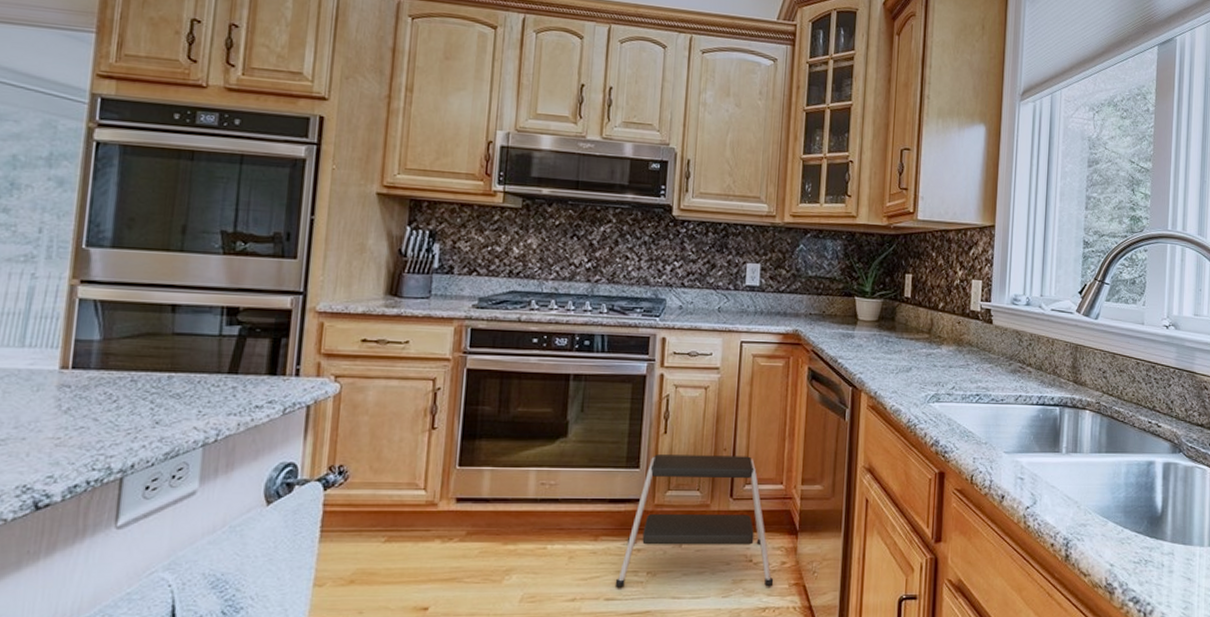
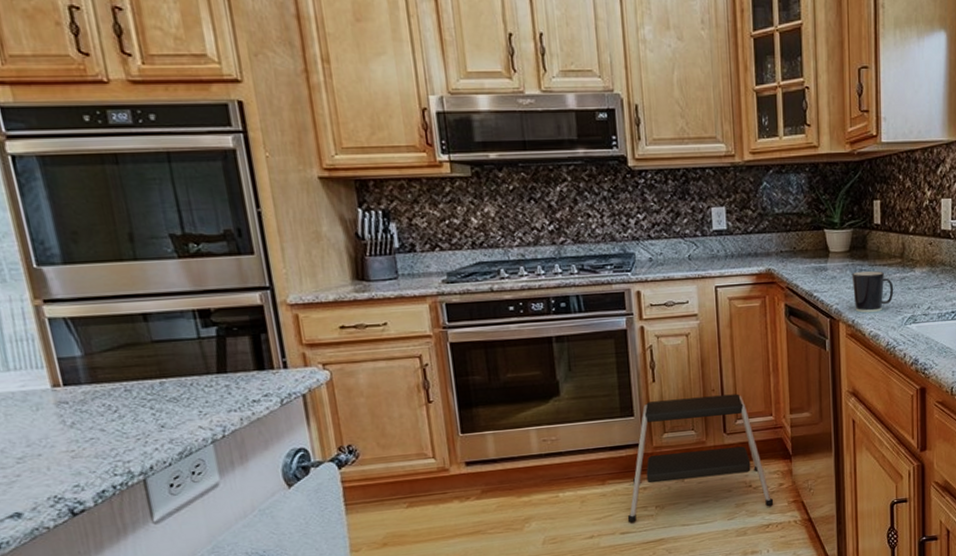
mug: none [877,342,919,387] -> present [851,270,894,314]

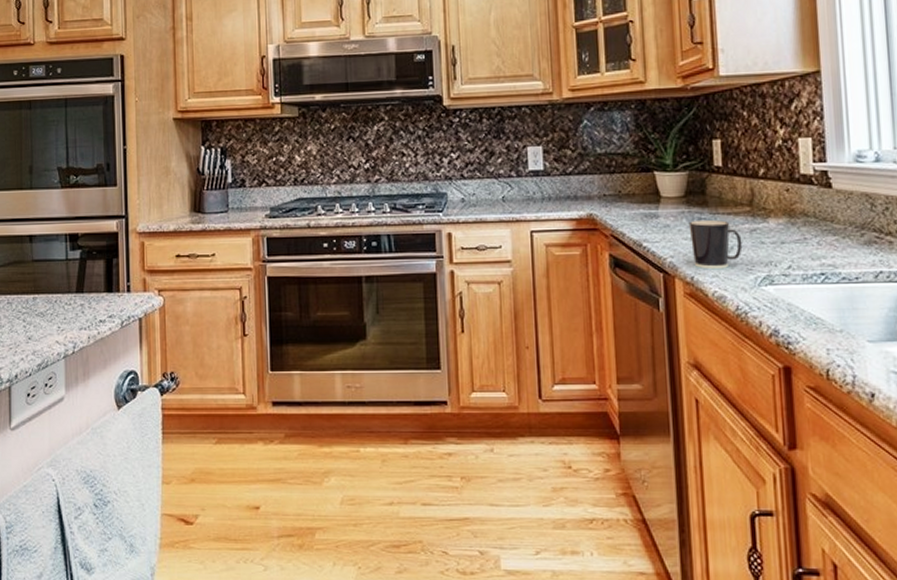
step stool: present [627,394,774,524] -> none [430,354,599,497]

